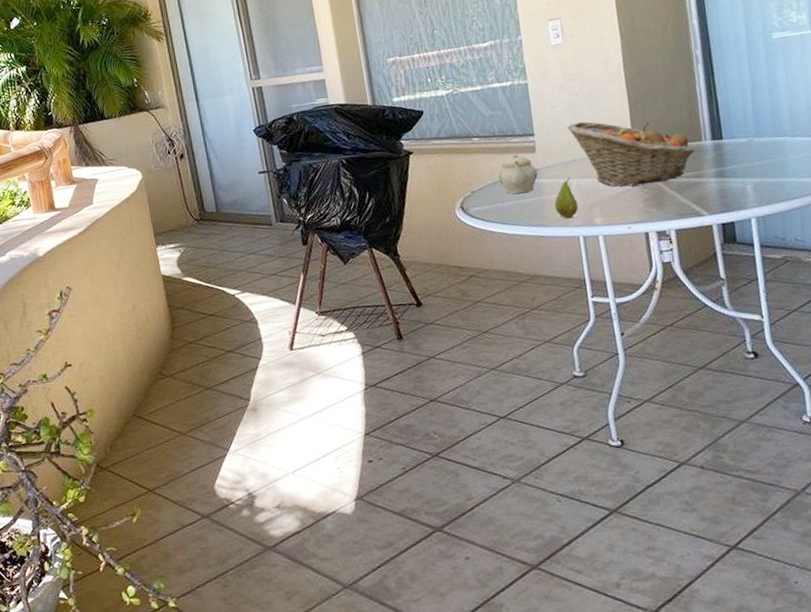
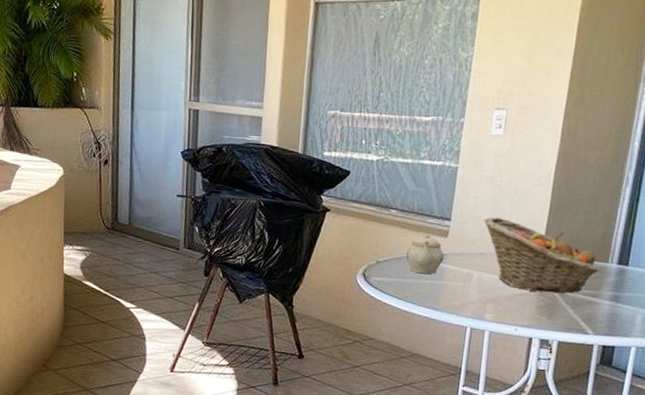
fruit: present [554,178,579,219] -> none [451,269,475,308]

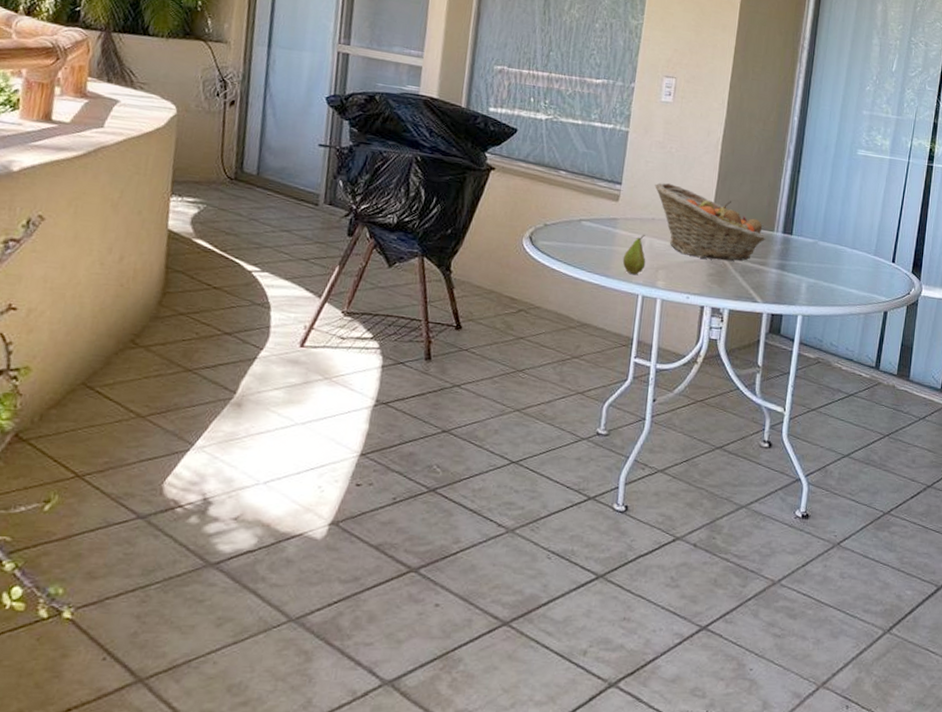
teapot: present [406,234,444,274] -> none [575,198,615,239]
fruit: none [451,269,475,308] -> present [622,235,646,275]

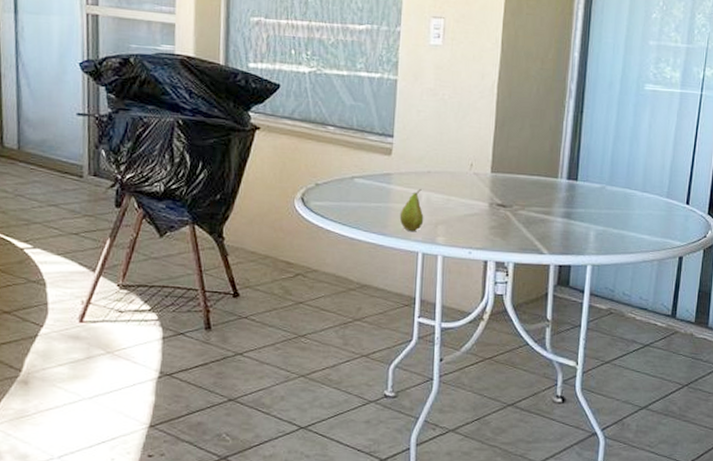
fruit basket: present [655,183,766,261] -> none [428,132,550,212]

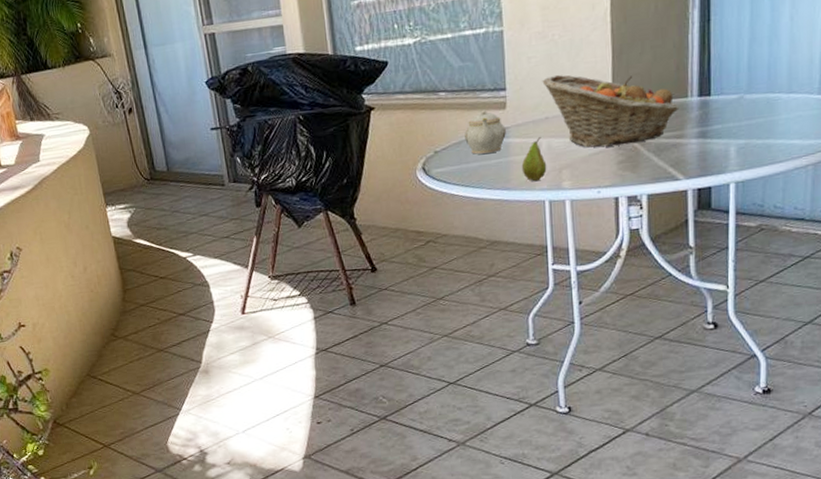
teapot: none [348,153,389,196] -> present [465,110,506,155]
fruit basket: none [428,132,550,212] -> present [542,74,680,148]

